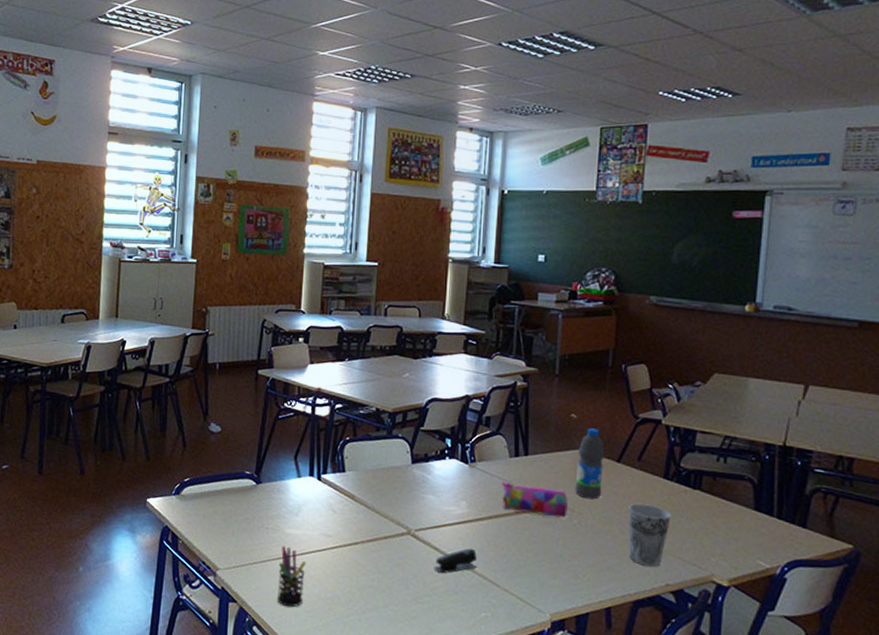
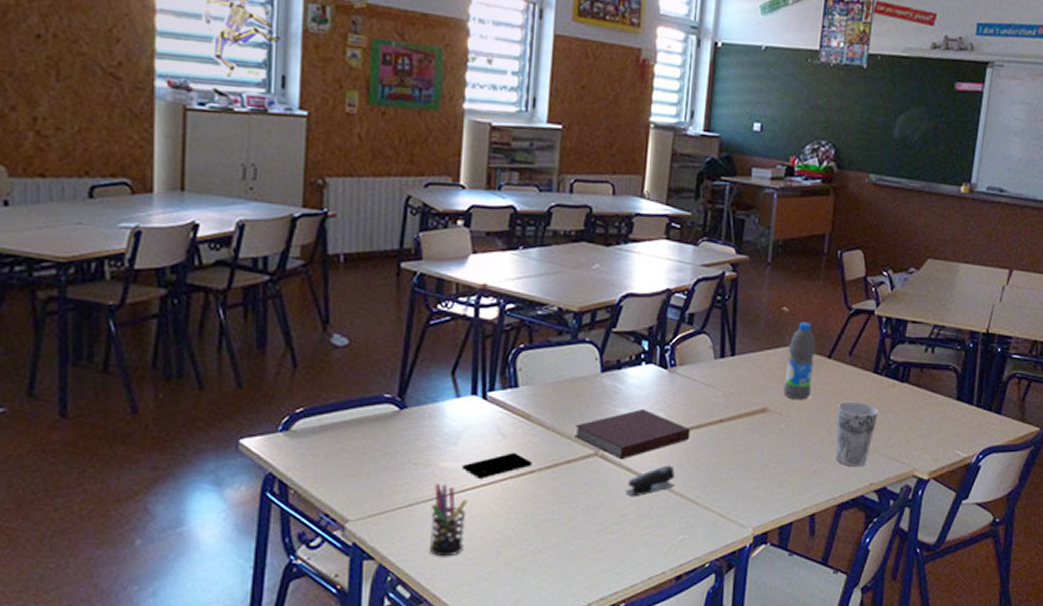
smartphone: none [302,525,357,545] -> present [462,452,532,478]
notebook: none [391,497,490,540] -> present [575,409,691,460]
pencil case: present [501,481,568,518] -> none [704,387,776,423]

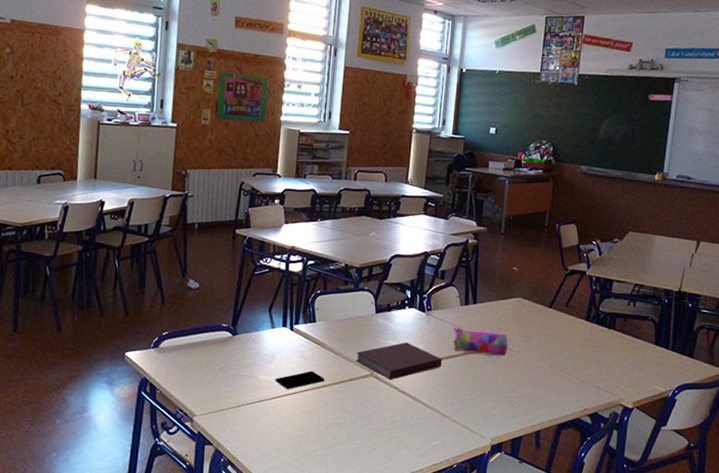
pen holder: present [430,483,467,557] -> none [251,391,278,447]
stapler: present [625,465,675,497] -> none [393,386,431,410]
pencil case: none [704,387,776,423] -> present [453,327,508,357]
water bottle: present [783,322,816,400] -> none [514,279,540,340]
cup: present [835,401,879,468] -> none [556,342,590,396]

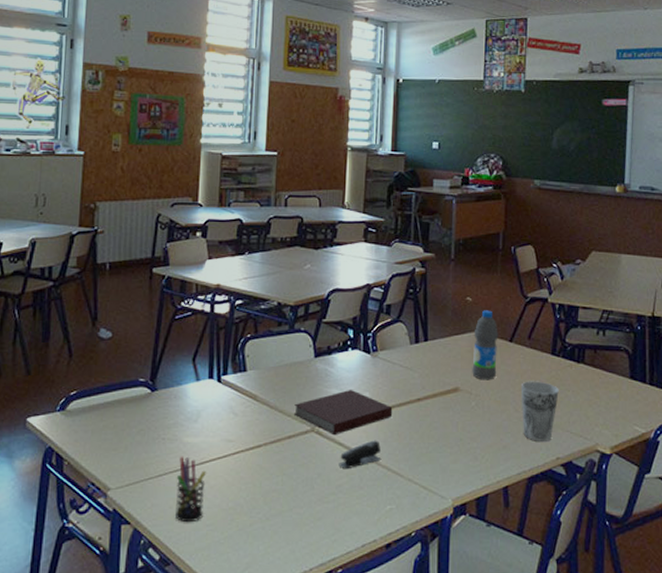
pen holder: none [251,391,278,447] -> present [176,456,206,523]
smartphone: present [275,371,325,389] -> none [202,429,259,452]
stapler: none [393,386,431,410] -> present [339,440,382,470]
pencil case: present [453,327,508,357] -> none [402,369,466,401]
water bottle: none [514,279,540,340] -> present [472,310,498,380]
cup: none [556,342,590,396] -> present [521,381,559,443]

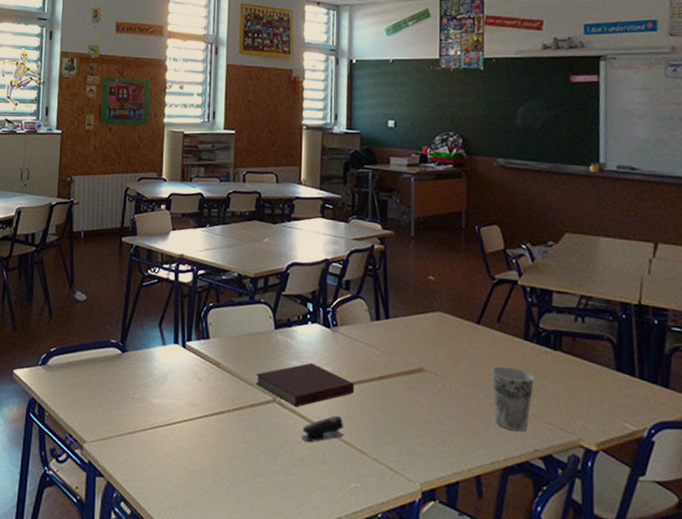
pen holder: present [176,456,206,523] -> none [145,416,173,481]
water bottle: present [472,310,498,380] -> none [437,290,464,363]

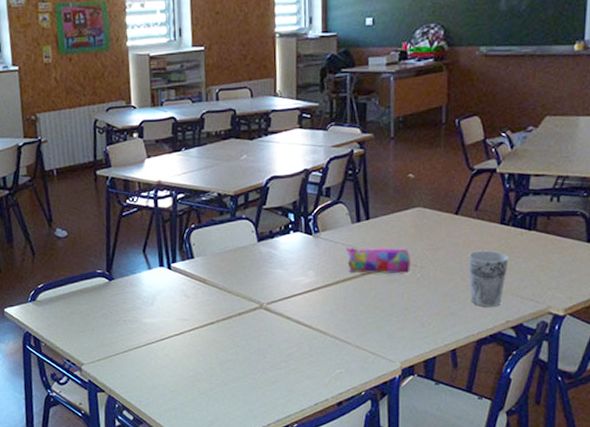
notebook: present [256,363,355,408] -> none [242,269,338,311]
stapler: present [301,415,345,443] -> none [288,313,329,340]
pencil case: none [364,346,431,383] -> present [345,247,410,274]

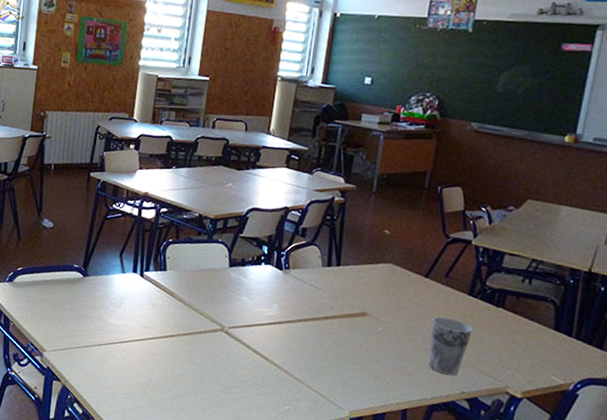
pencil case: present [345,247,410,274] -> none [312,288,375,326]

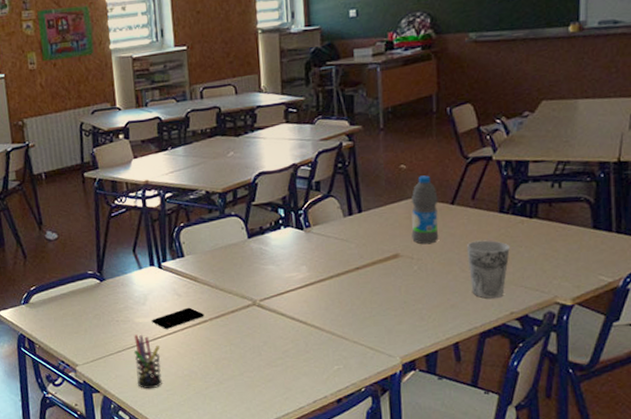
pen holder: none [97,333,125,389] -> present [133,334,162,389]
smartphone: none [123,319,174,335] -> present [152,307,204,329]
water bottle: none [382,244,414,310] -> present [411,175,439,244]

